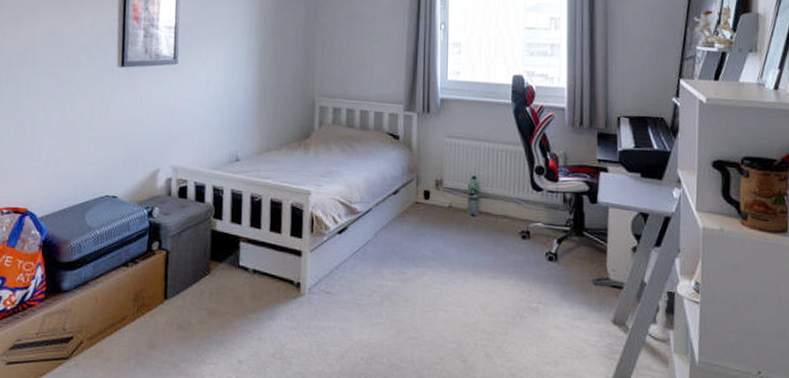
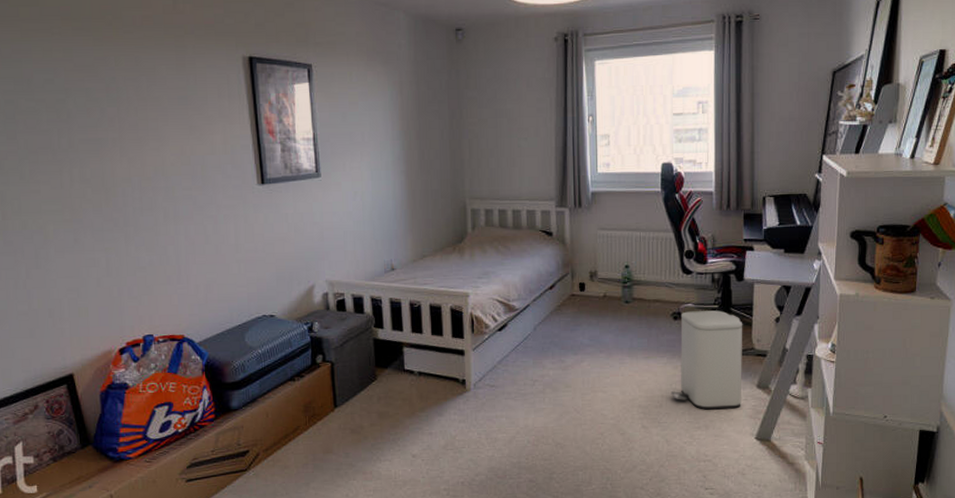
pedal bin: none [517,231,597,345] -> present [670,310,743,410]

